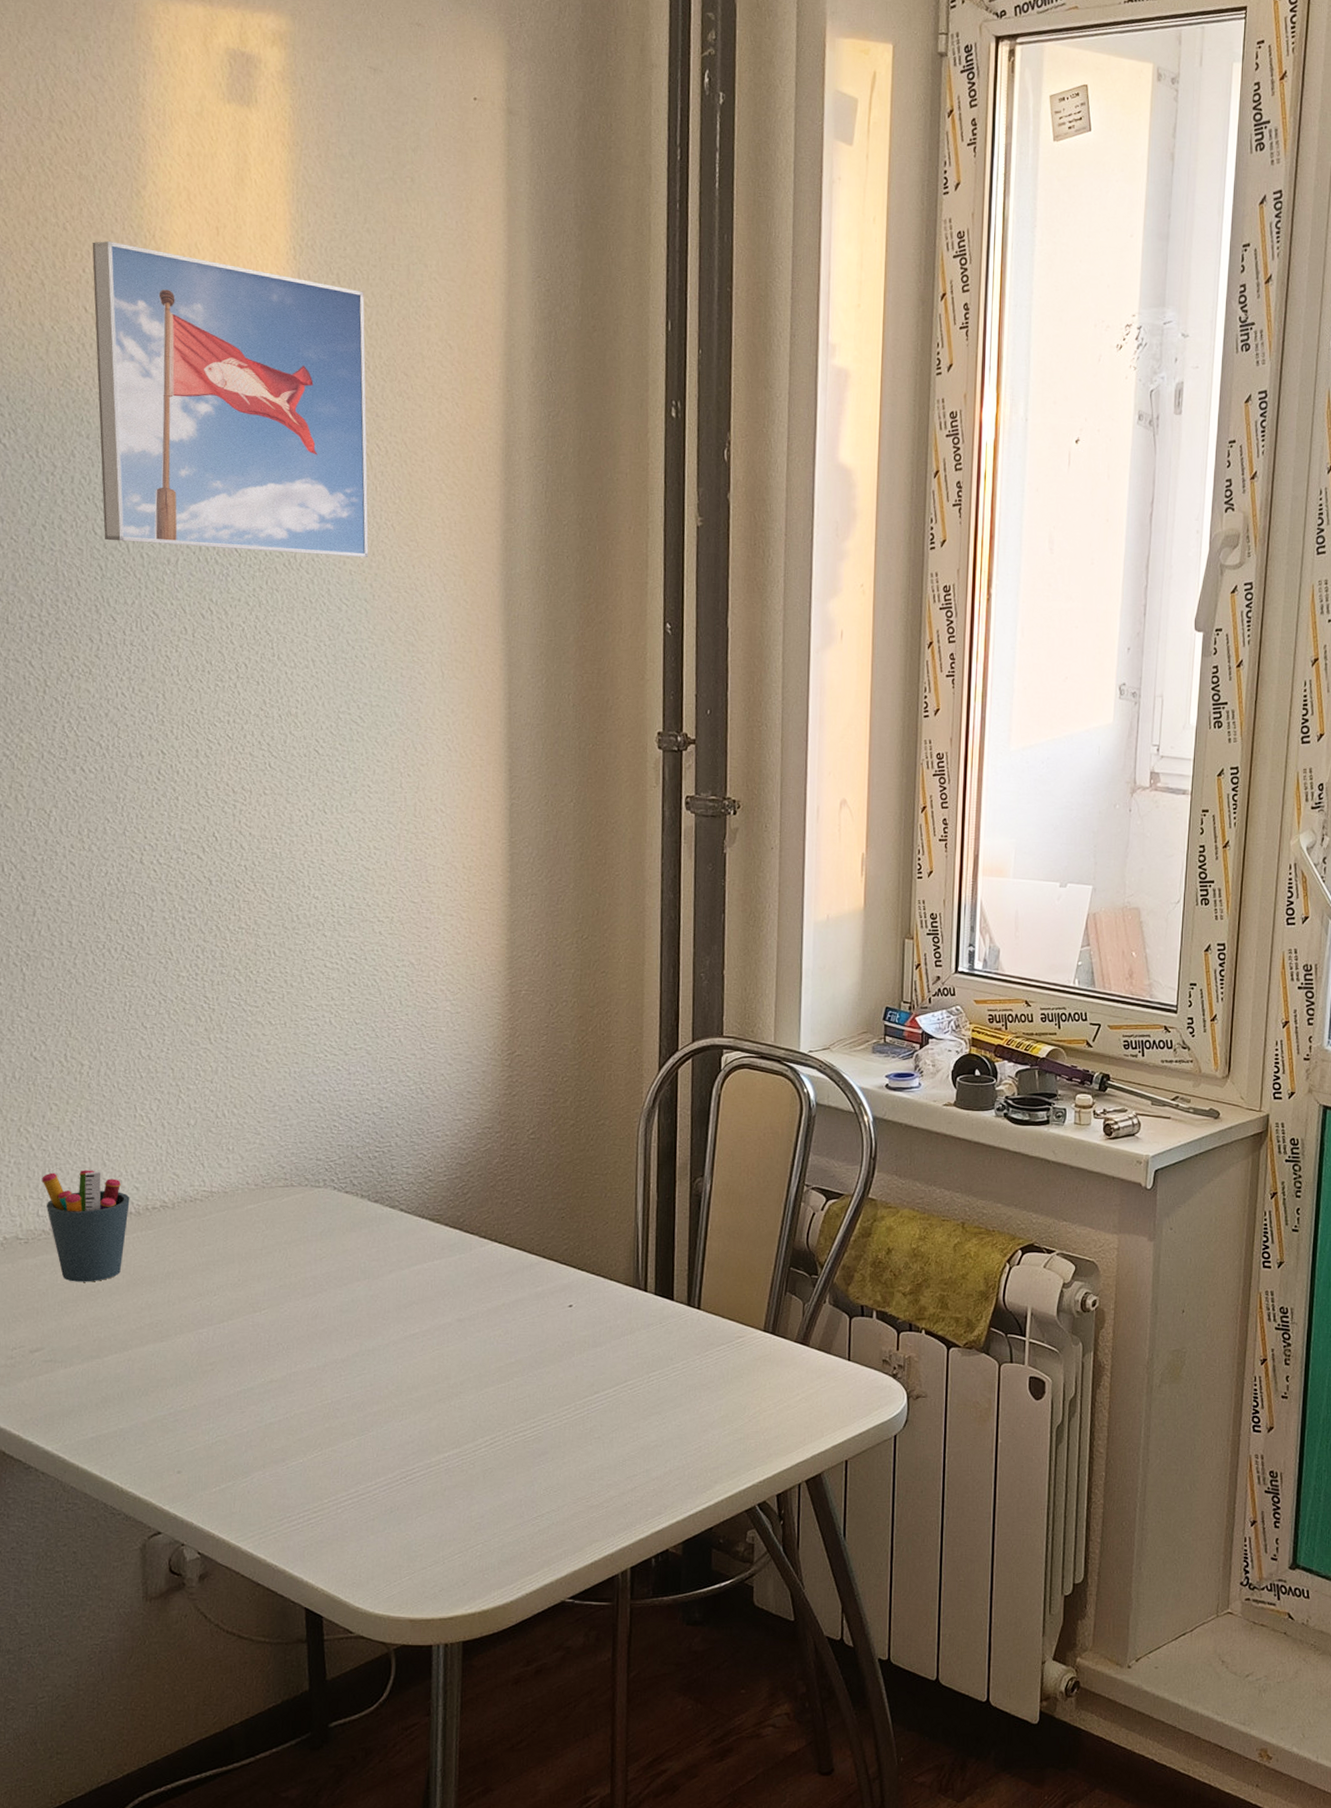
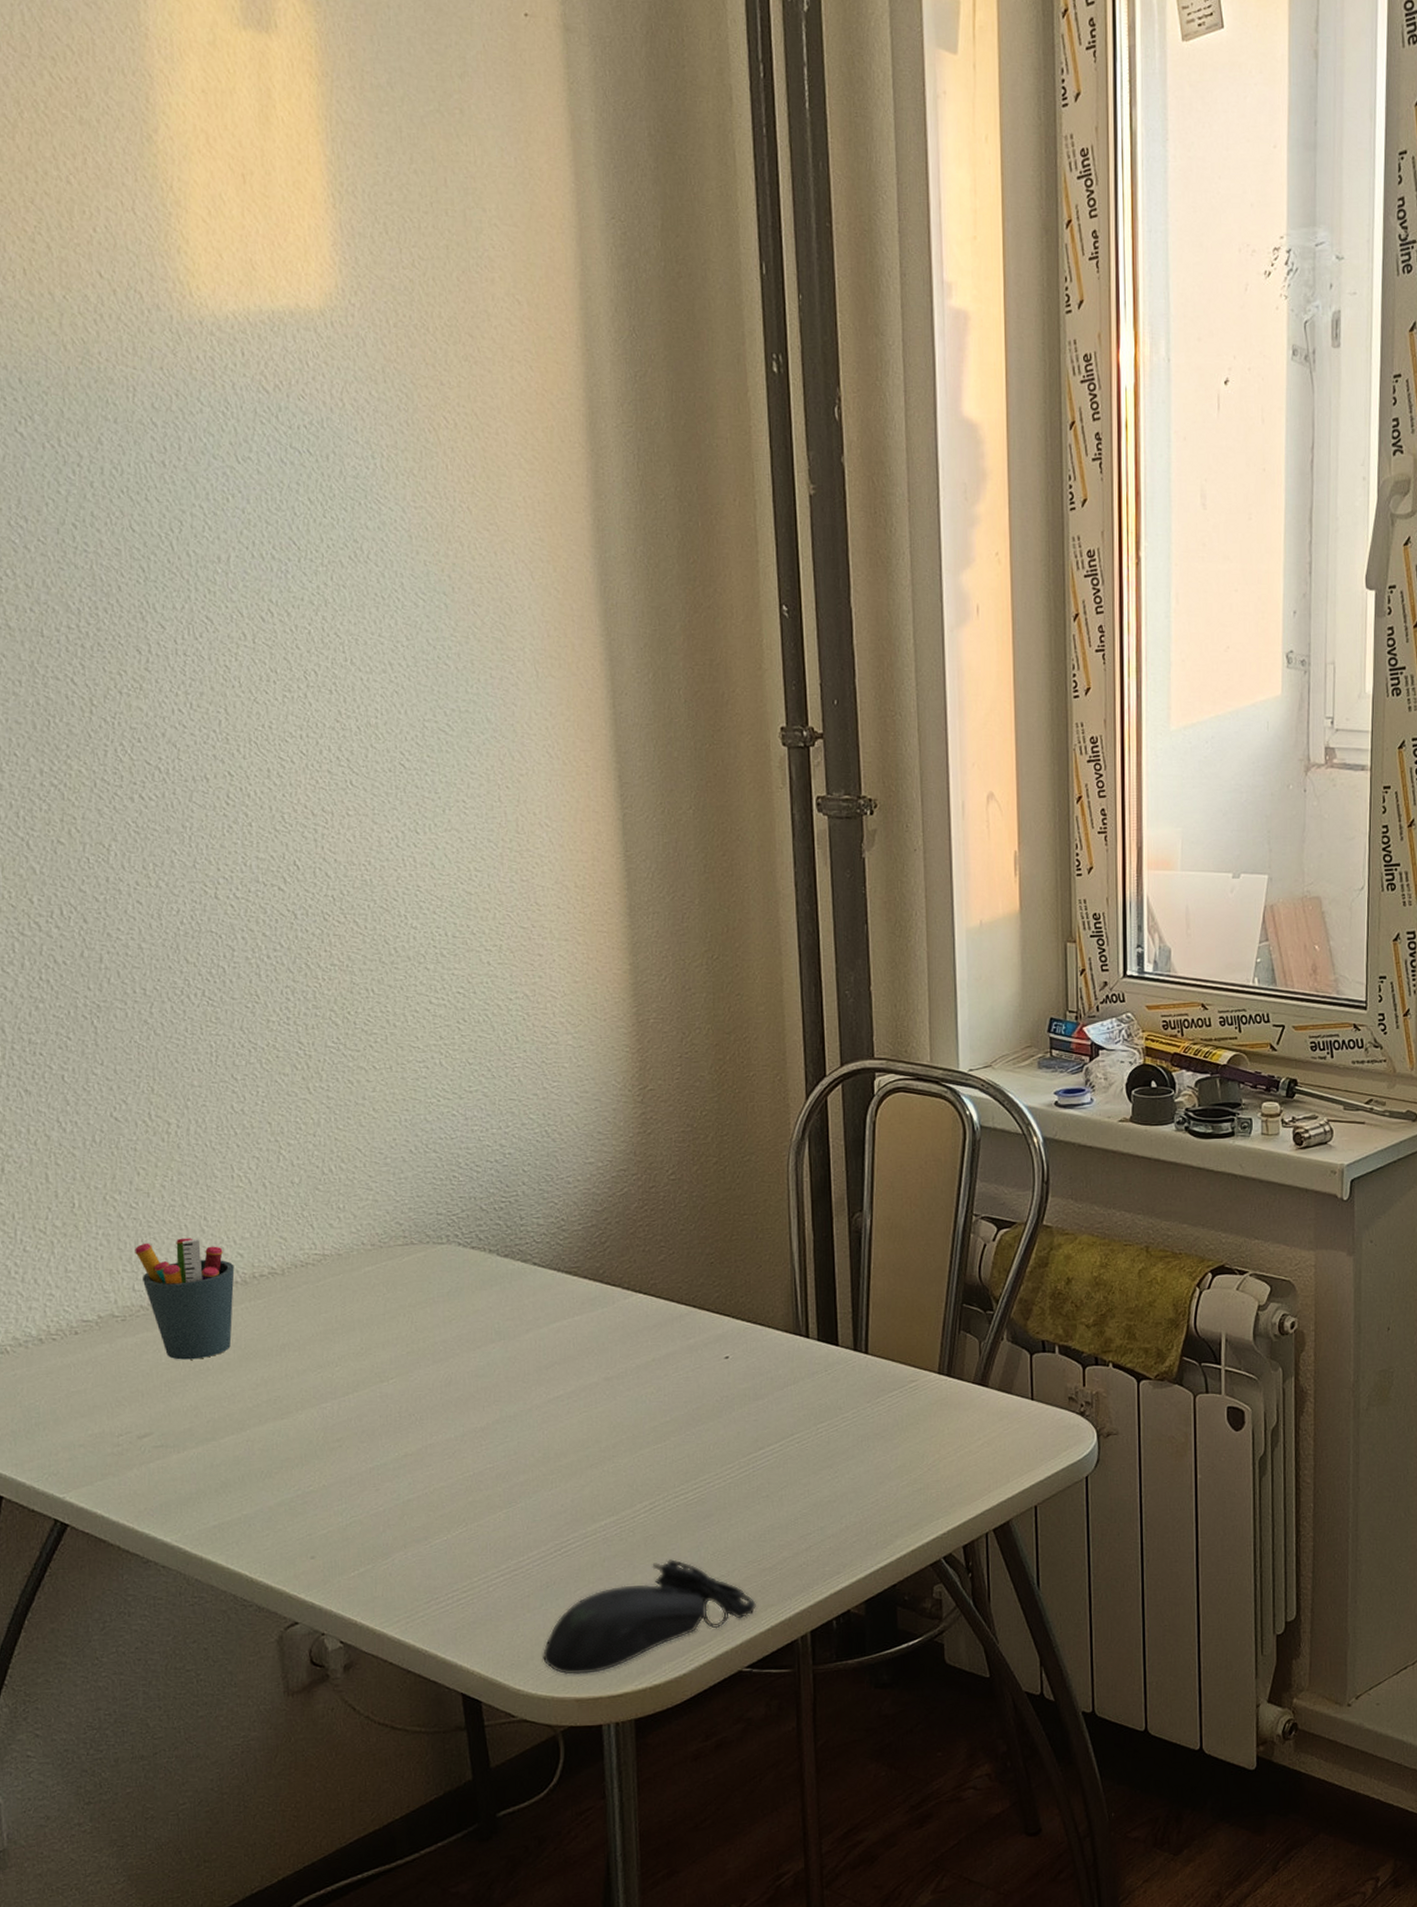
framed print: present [92,241,369,557] -> none [101,195,444,545]
computer mouse: none [382,1492,583,1596] -> present [543,1559,757,1675]

